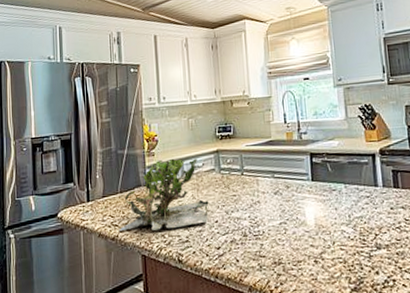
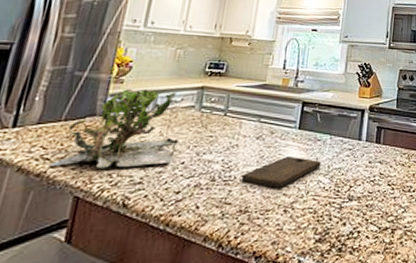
cutting board: none [269,208,341,240] -> present [241,156,321,188]

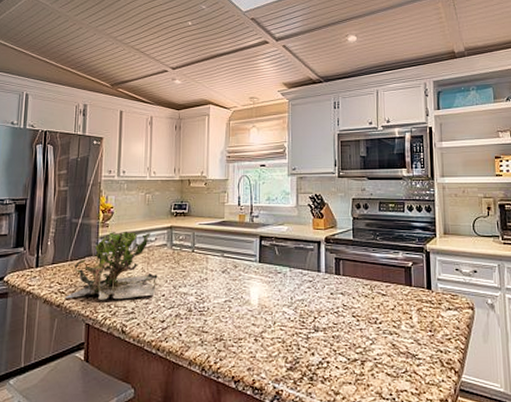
cutting board: present [241,156,321,188] -> none [214,288,284,318]

